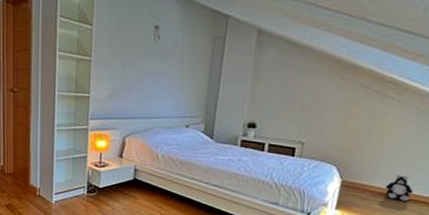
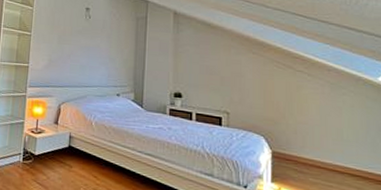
plush toy: present [385,174,413,202] -> none [316,146,344,175]

